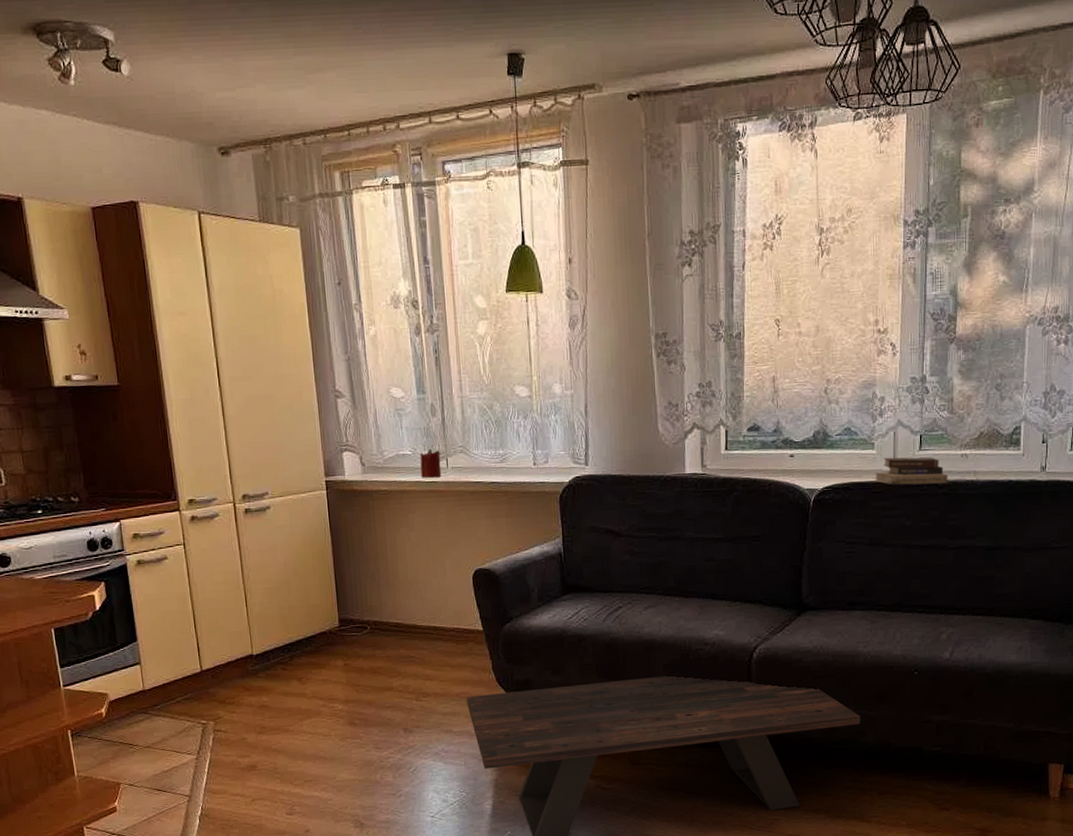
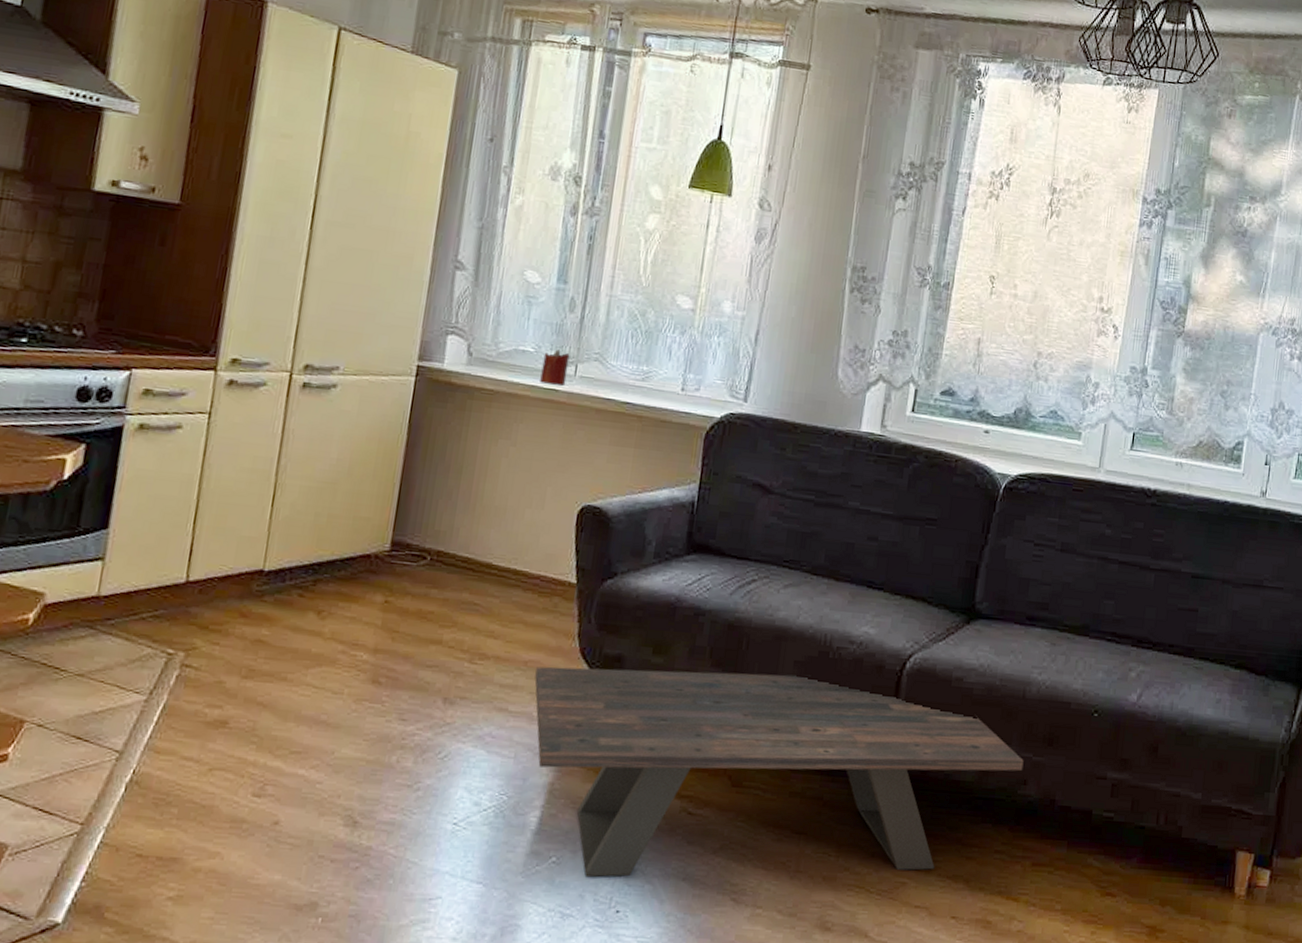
books: present [875,457,949,486] -> none [1076,451,1160,494]

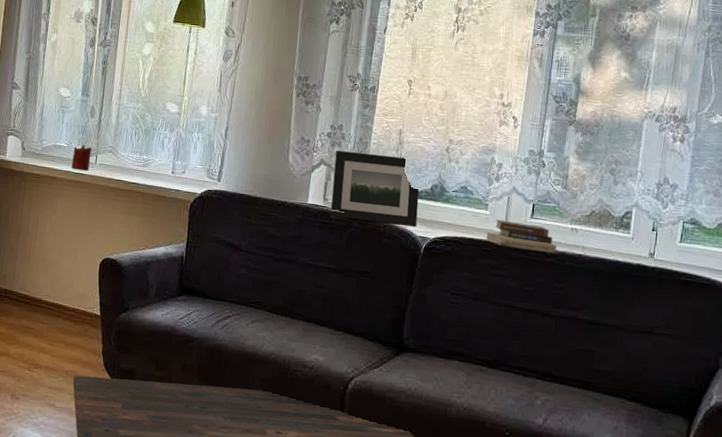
picture frame: none [888,363,1001,462] -> present [330,150,420,228]
books: none [1076,451,1160,494] -> present [485,219,558,254]

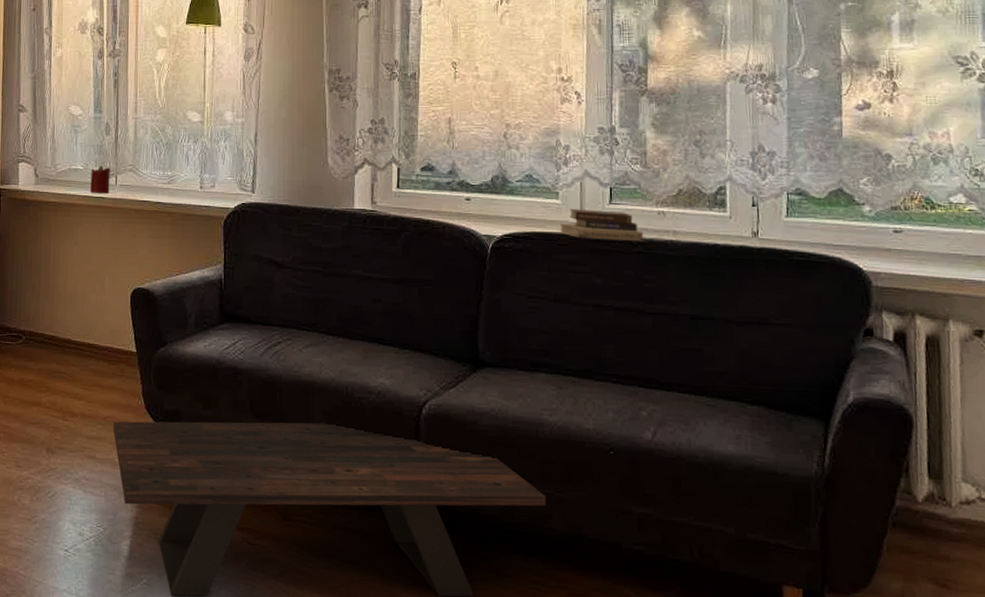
picture frame: present [330,150,420,228] -> none [380,147,480,226]

